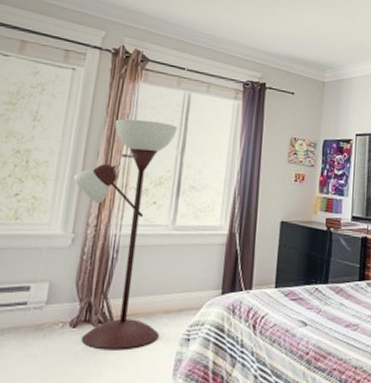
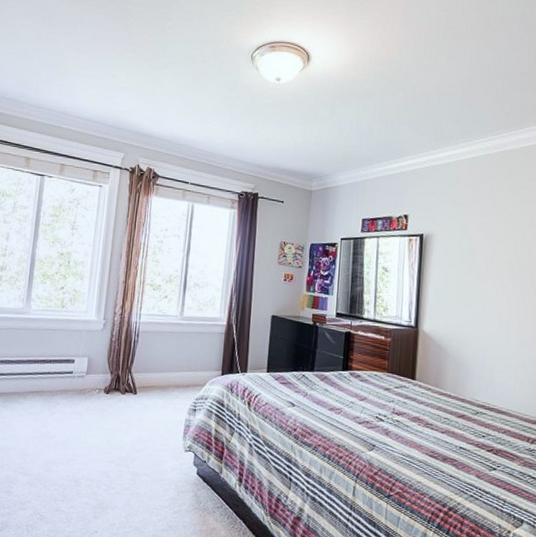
floor lamp: present [73,118,178,349] -> none [103,226,184,414]

